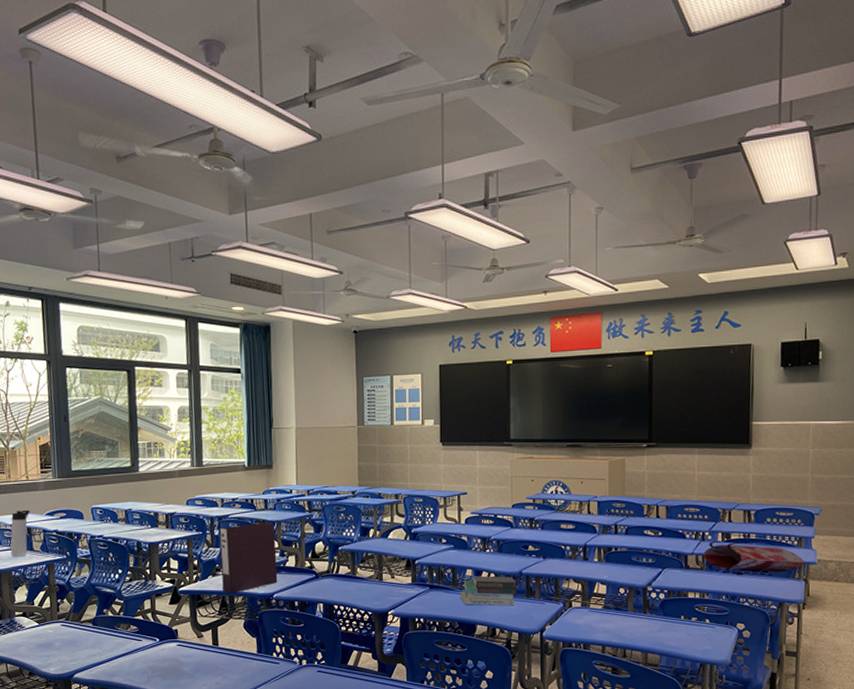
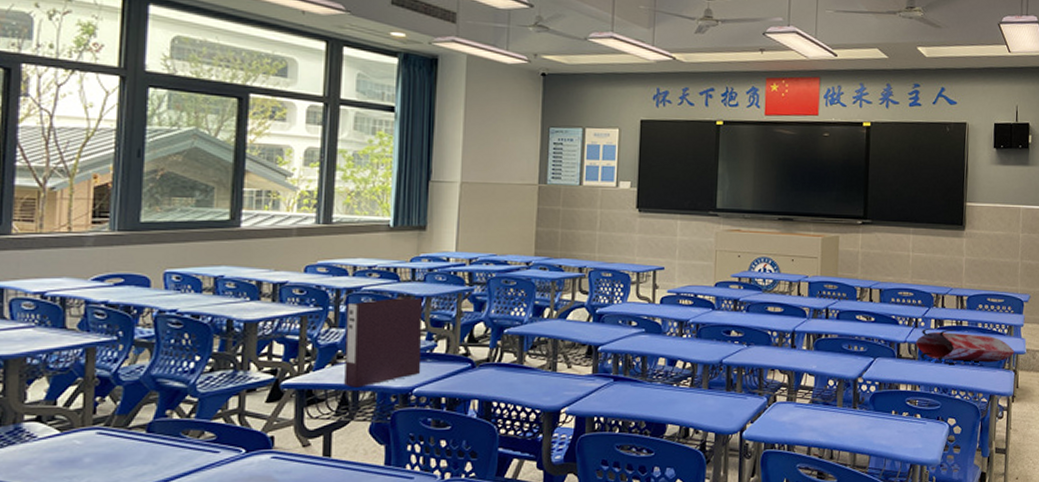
thermos bottle: present [10,510,30,558] -> none [29,272,68,338]
books: present [460,576,517,606] -> none [649,365,716,402]

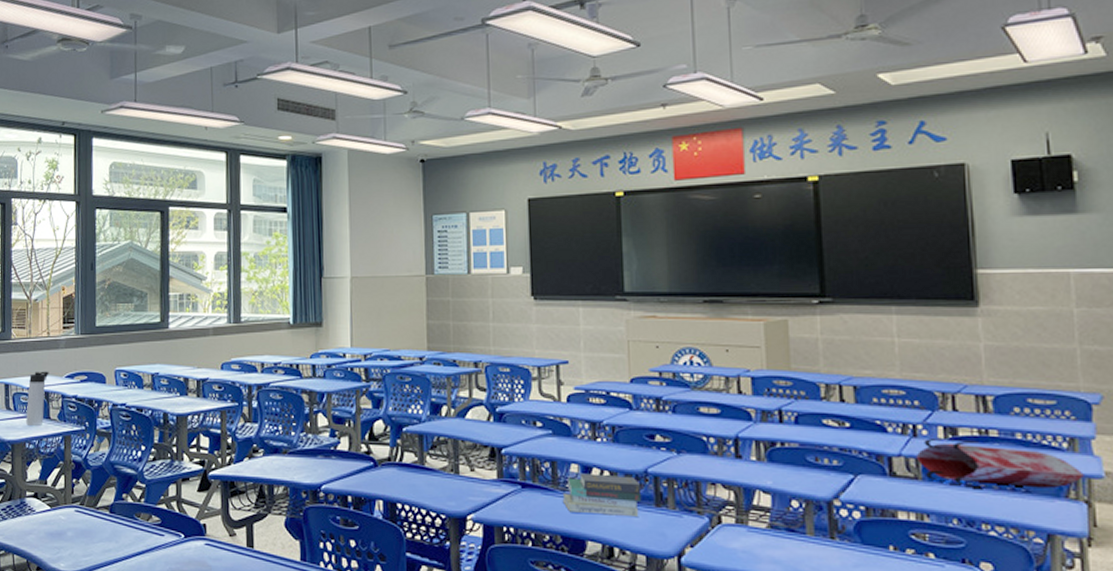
thermos bottle: none [29,272,68,338] -> present [26,371,49,427]
binder: present [344,296,423,388] -> none [258,393,327,482]
books: none [649,365,716,402] -> present [562,473,642,518]

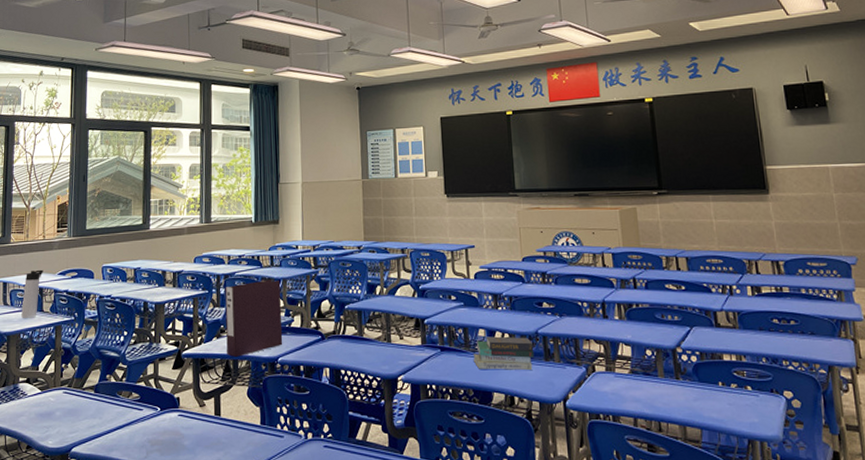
binder: none [258,393,327,482] -> present [225,279,283,357]
bag: present [915,437,1084,489] -> none [733,295,850,333]

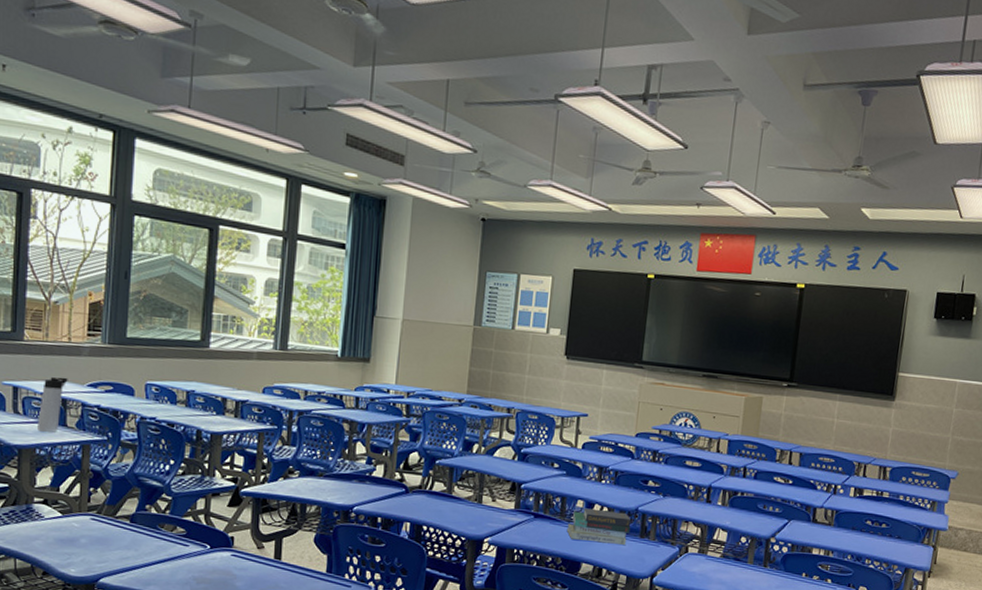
binder: present [225,279,283,357] -> none [294,422,365,501]

